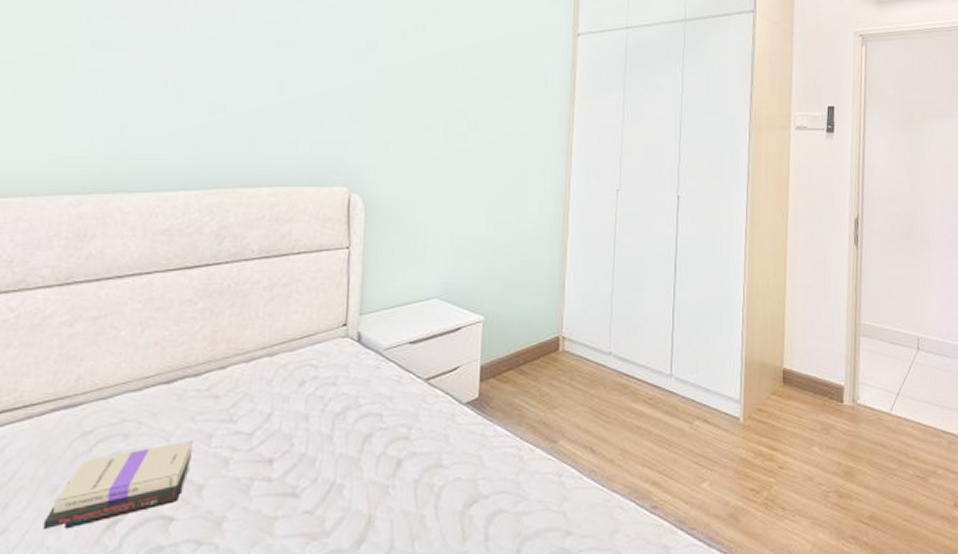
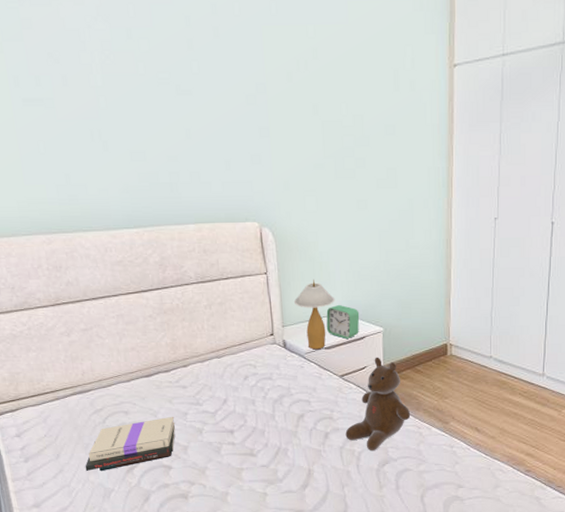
table lamp: none [377,255,429,345] -> present [293,279,335,350]
alarm clock: none [414,288,457,330] -> present [326,305,360,339]
stuffed bear: none [424,353,510,485] -> present [345,357,411,451]

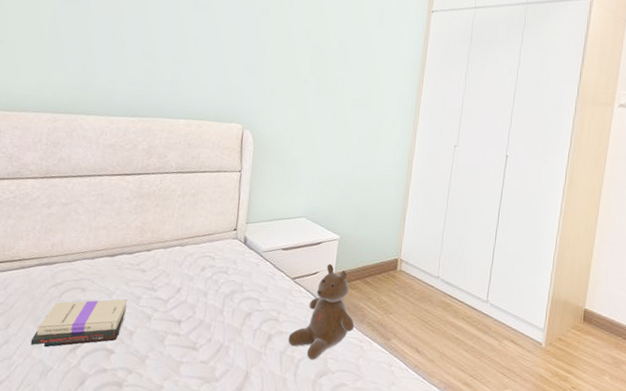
table lamp: present [293,279,335,350] -> none [260,182,300,250]
alarm clock: present [326,305,360,339] -> none [286,209,320,242]

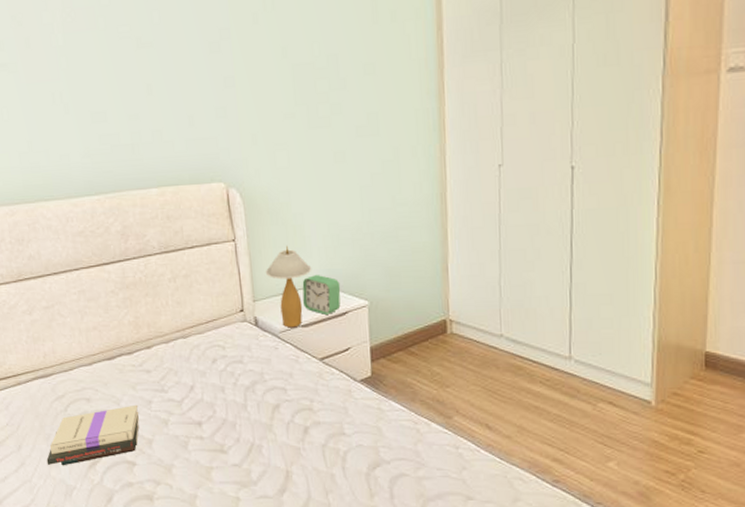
table lamp: none [260,182,300,250] -> present [265,245,312,328]
alarm clock: none [286,209,320,242] -> present [302,275,341,315]
stuffed bear: present [288,263,355,361] -> none [327,336,405,451]

